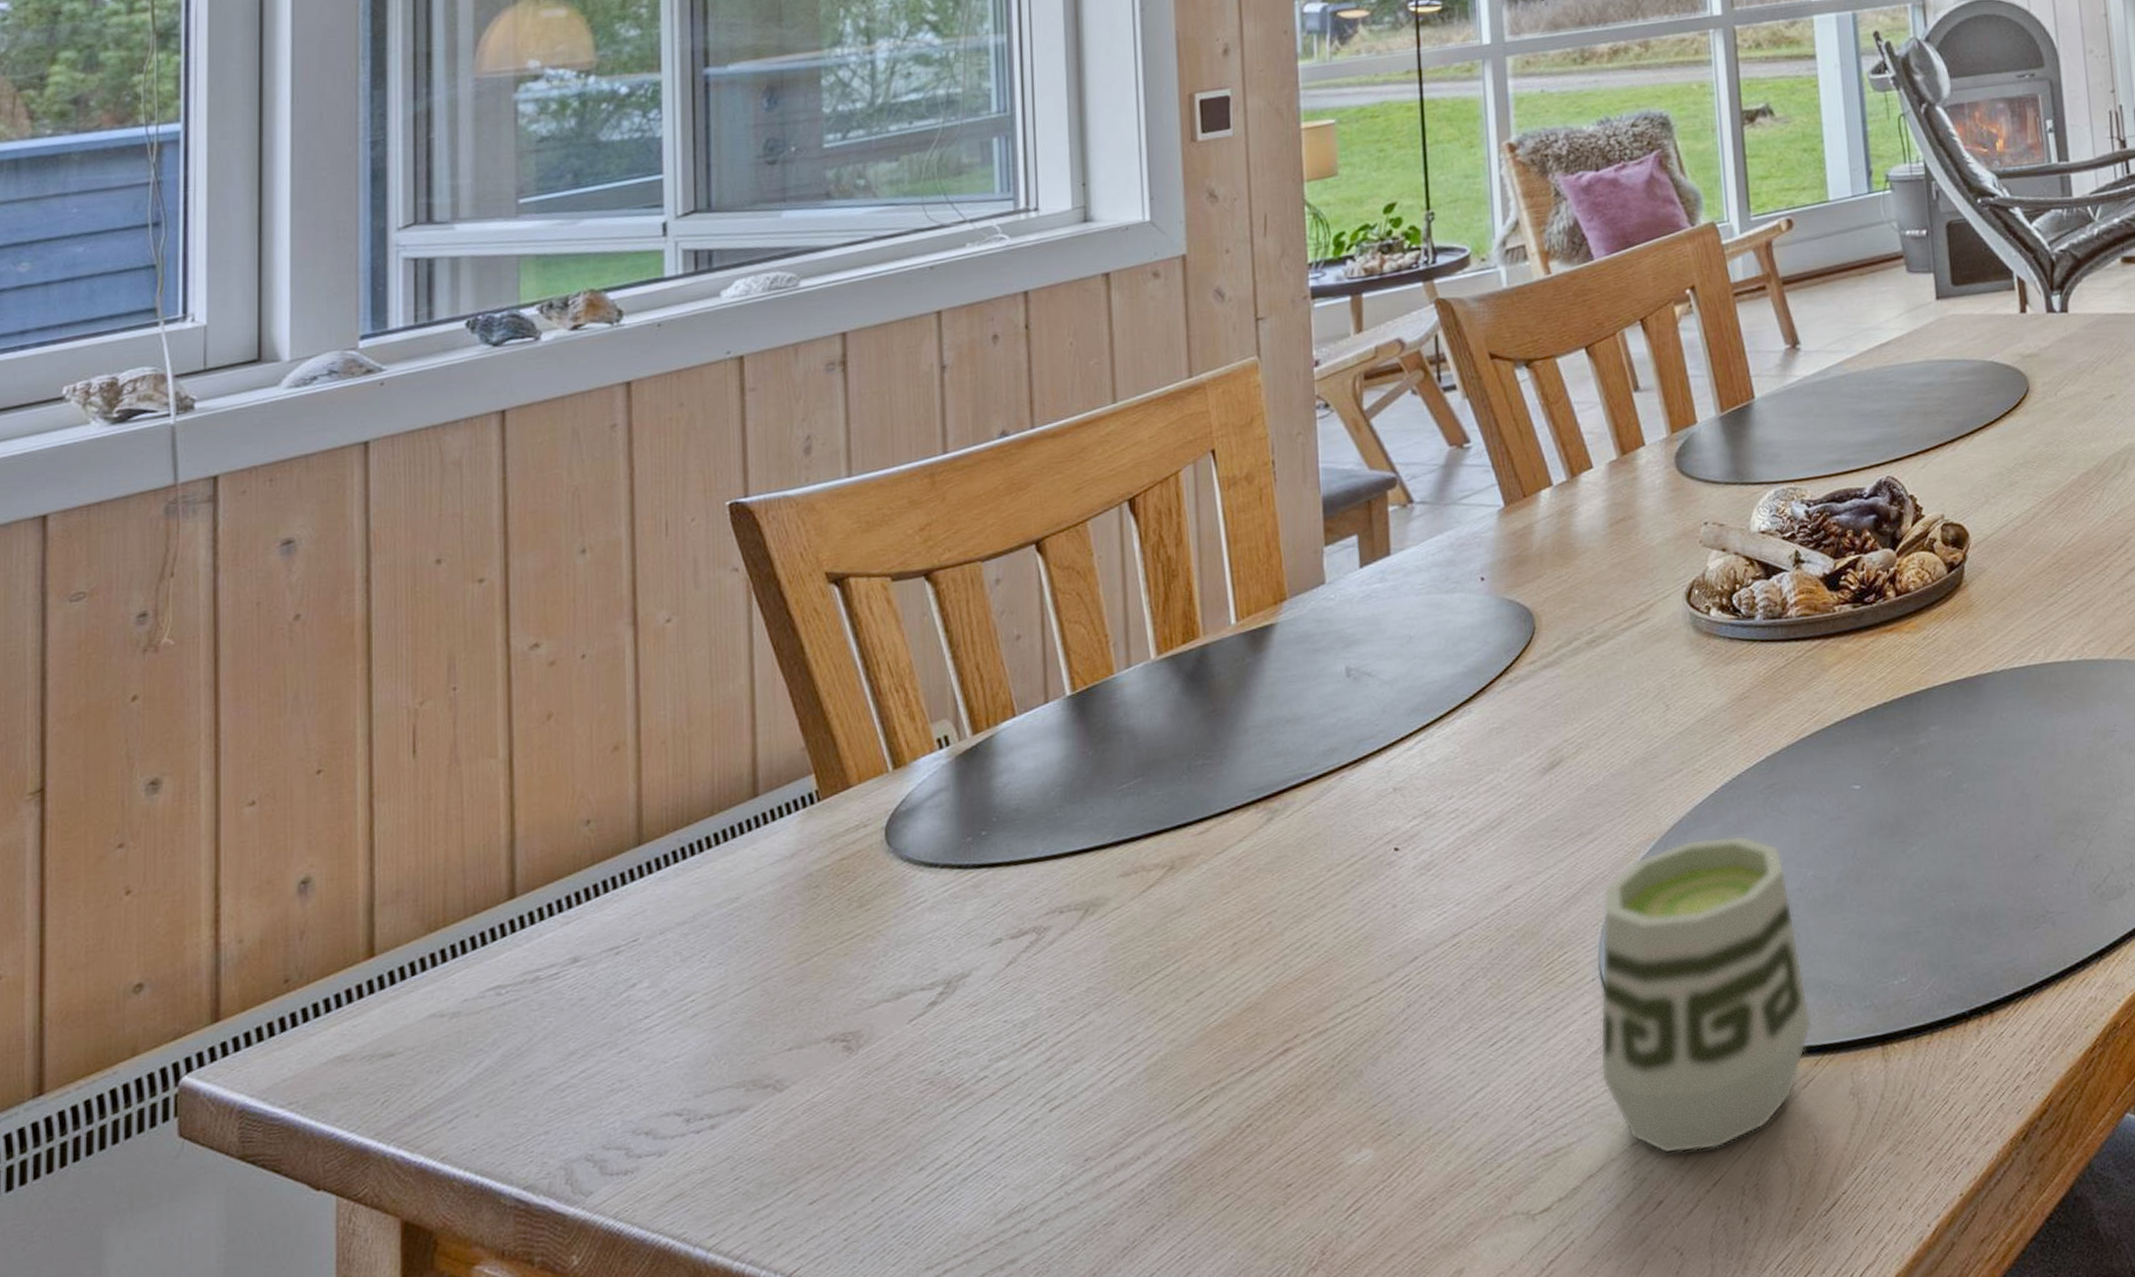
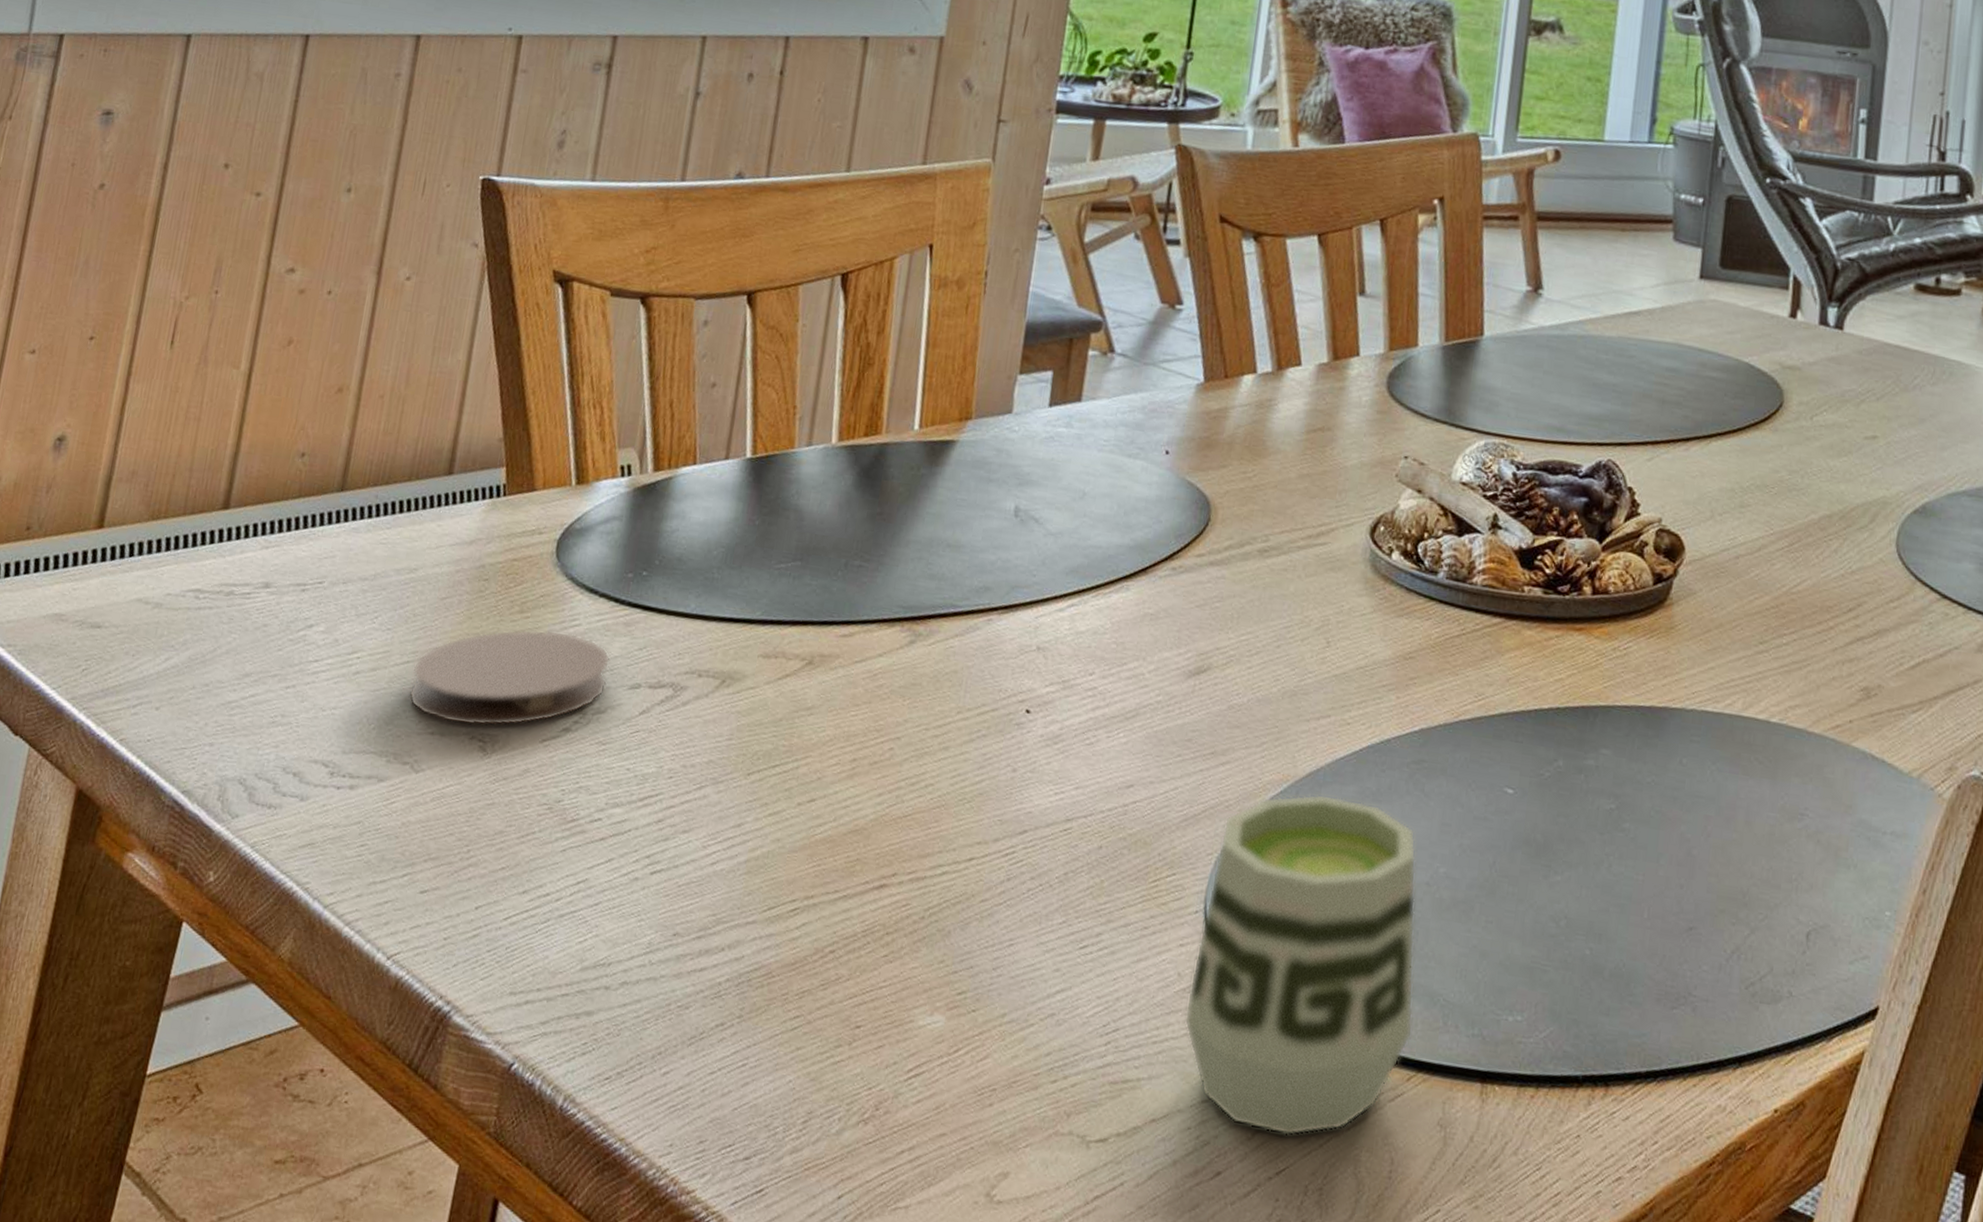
coaster: none [755,910,966,1035] -> present [408,629,611,727]

